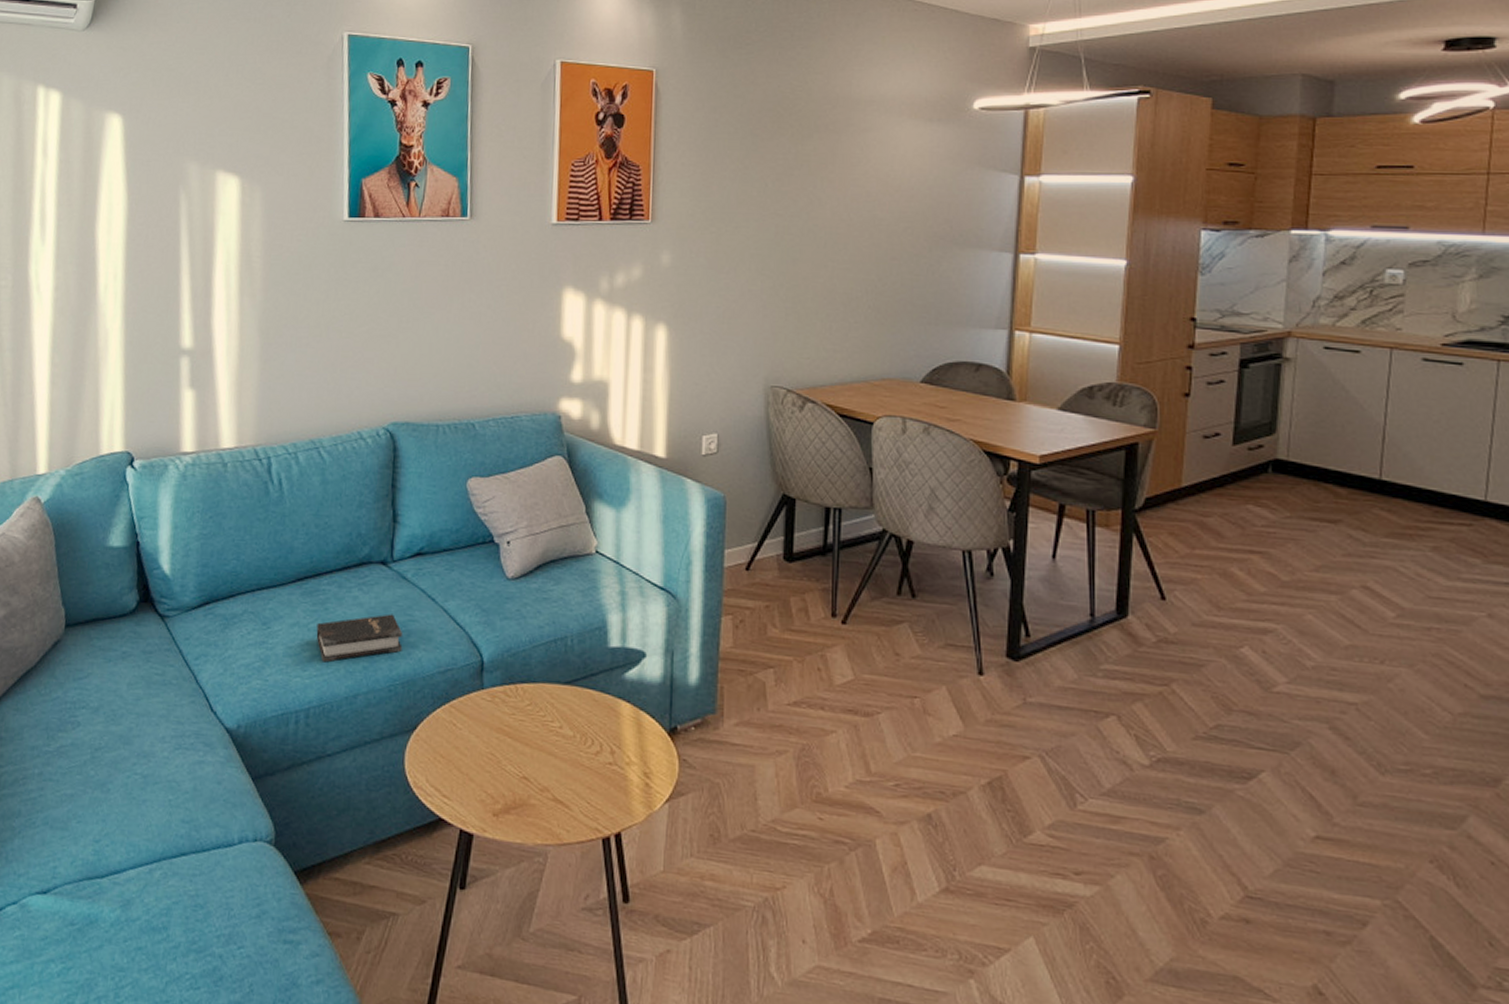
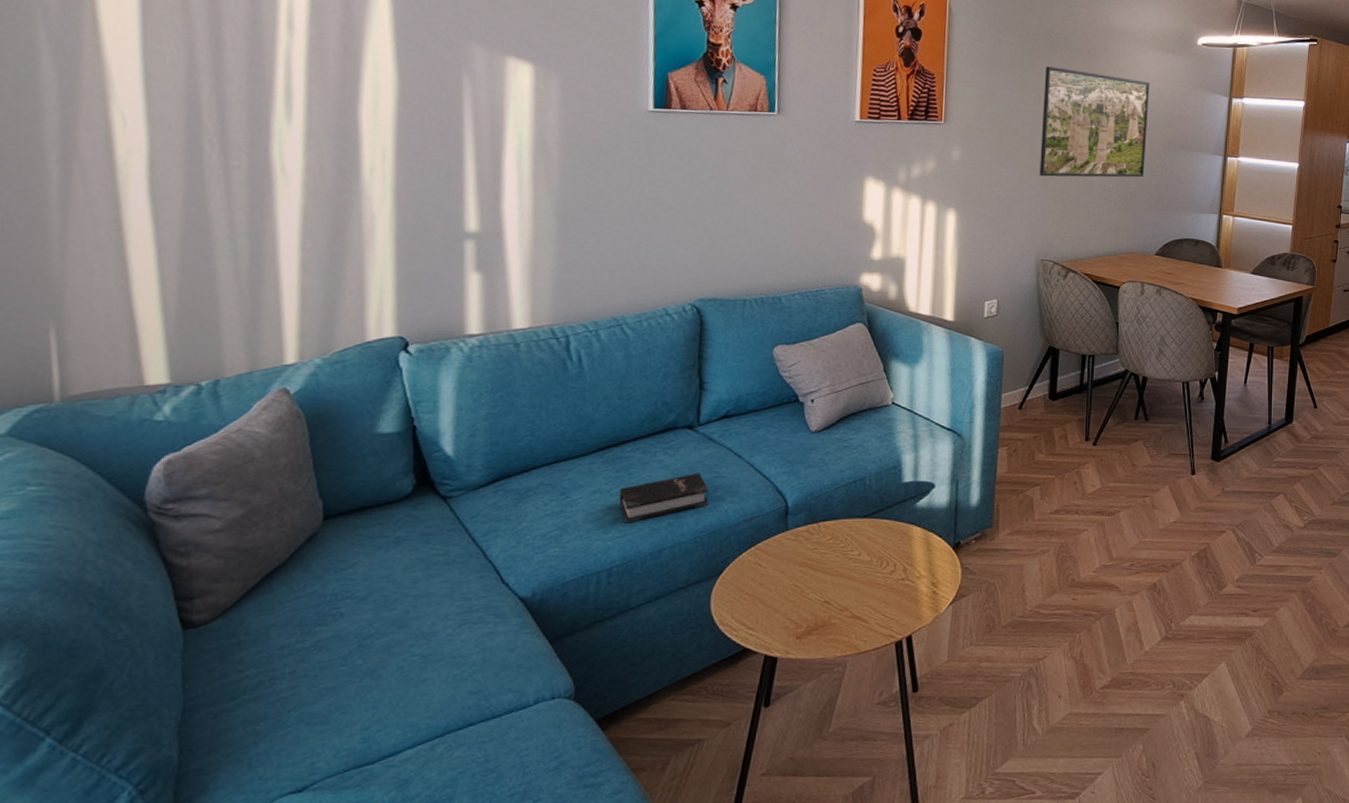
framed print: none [767,149,909,284] -> present [1039,66,1151,178]

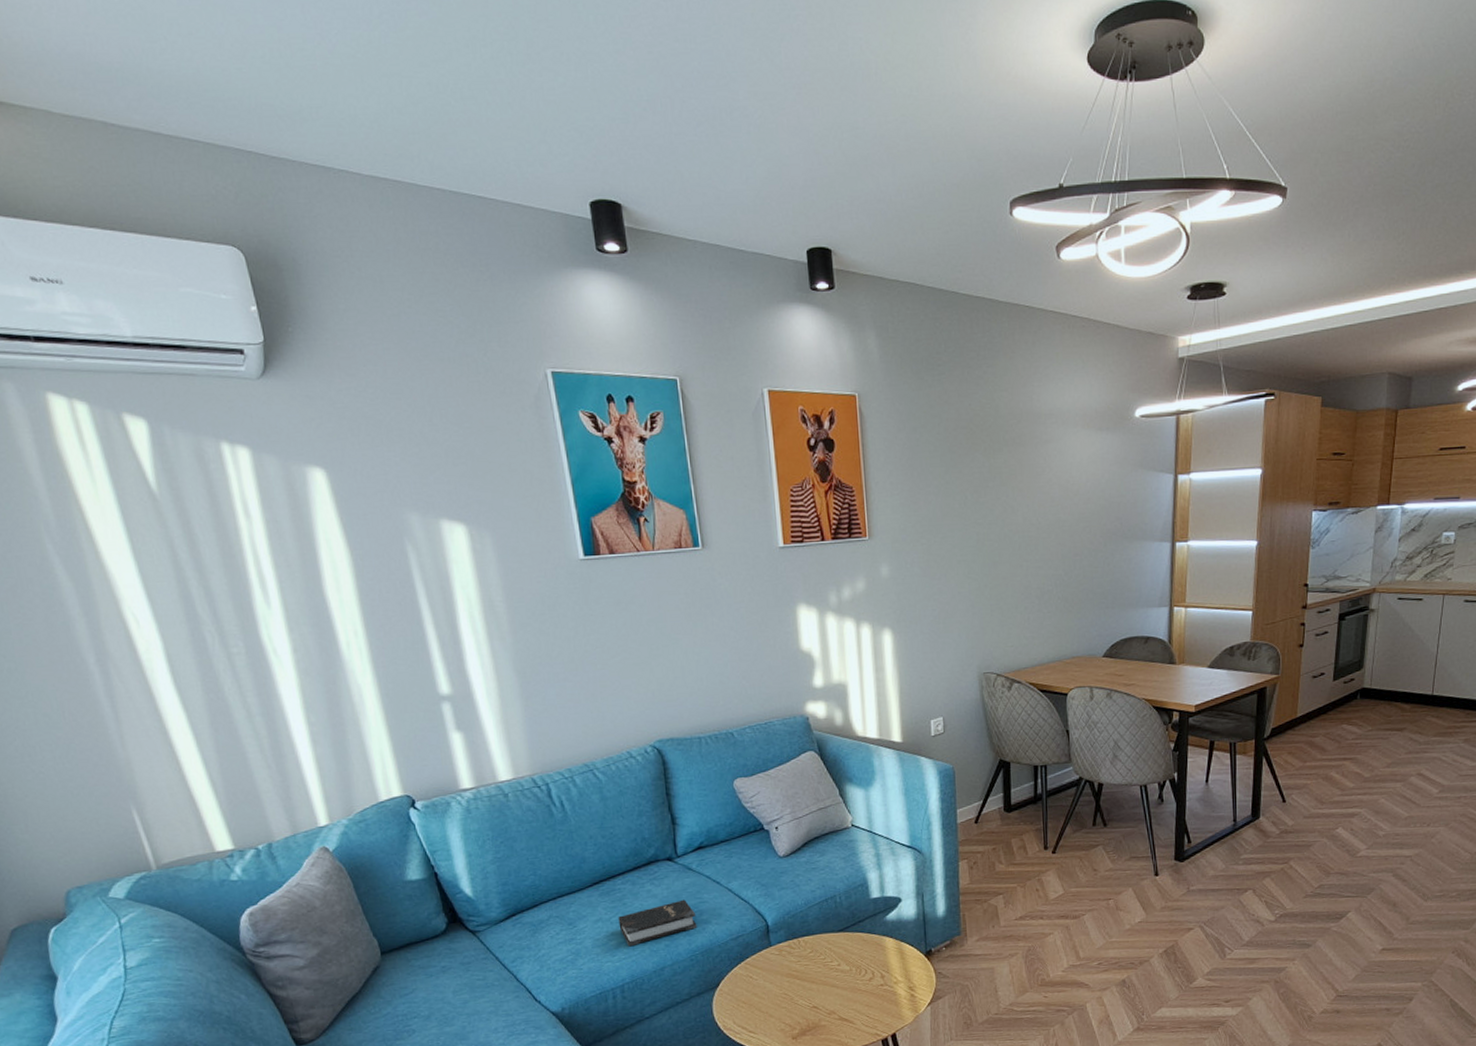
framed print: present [1039,66,1151,178] -> none [968,463,1085,585]

